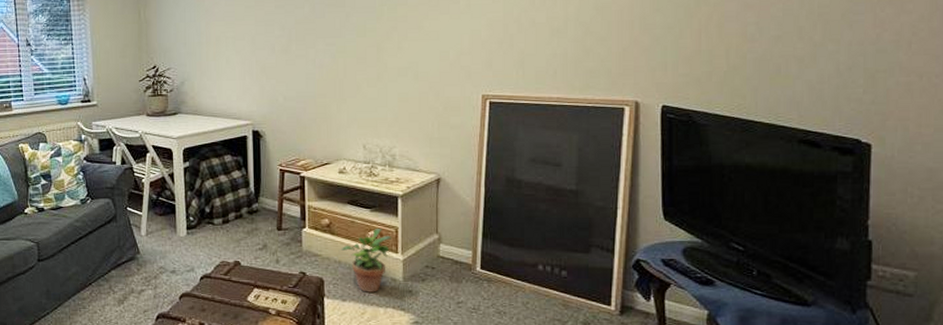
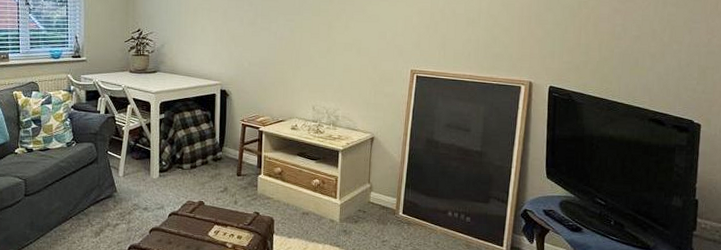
potted plant: present [341,227,391,293] -> none [289,176,332,231]

